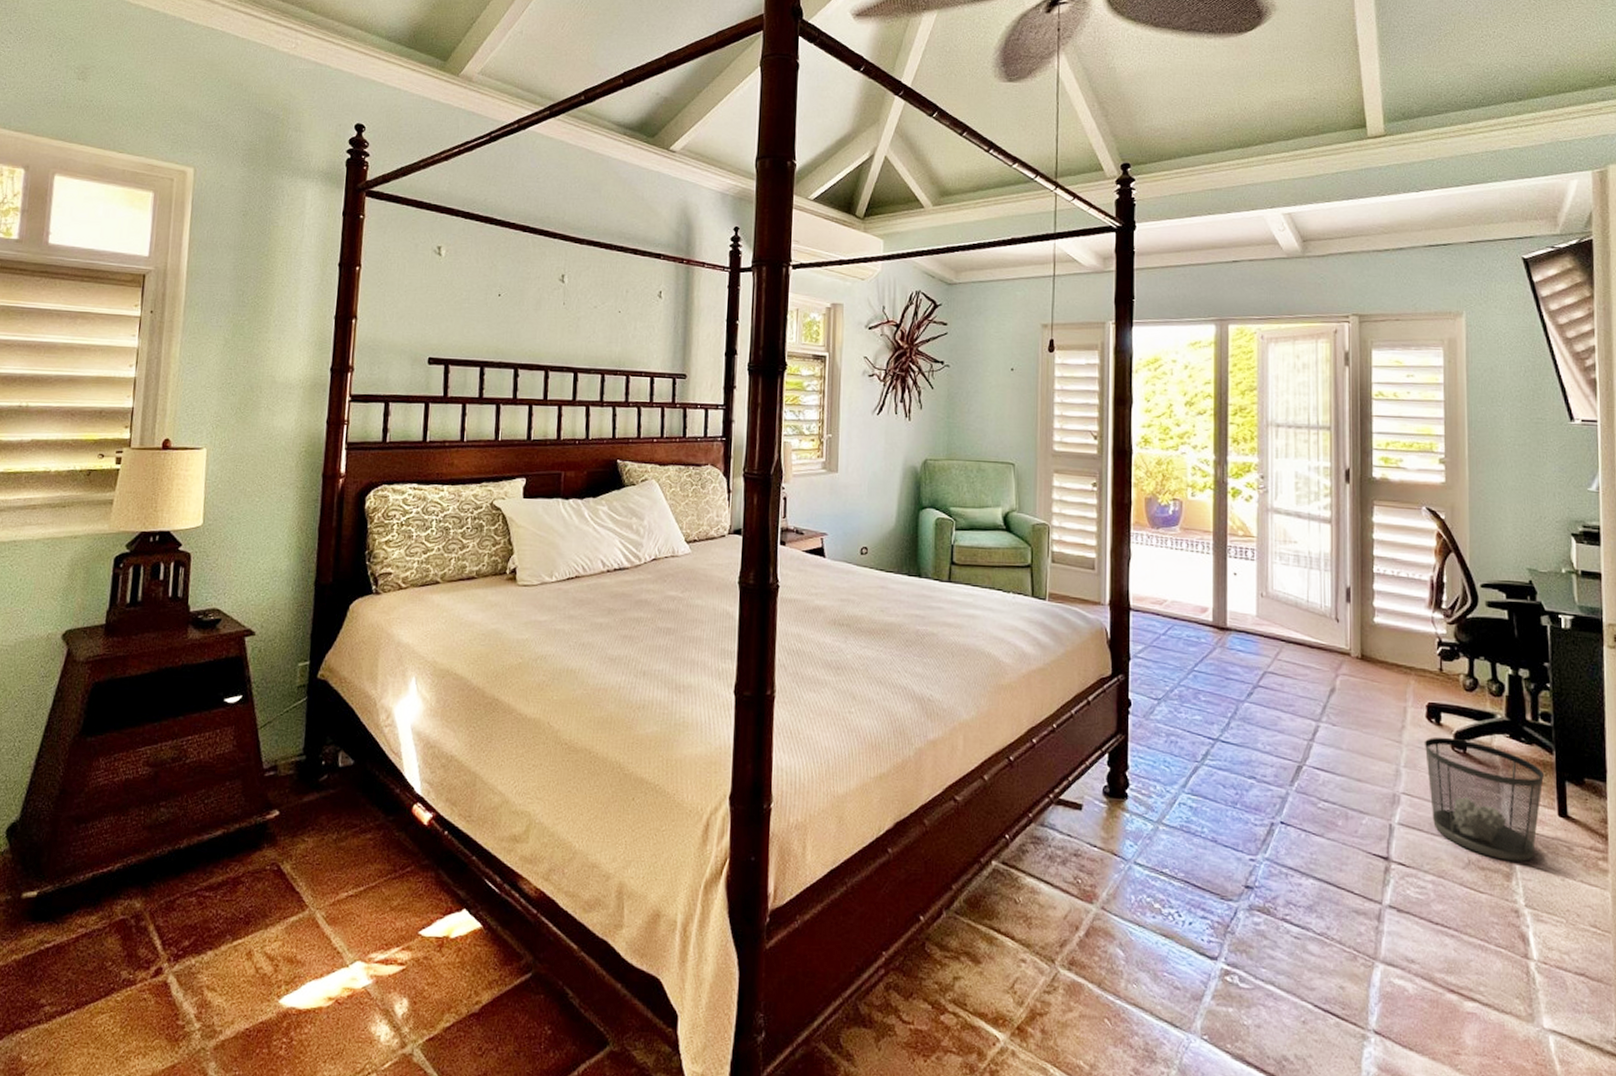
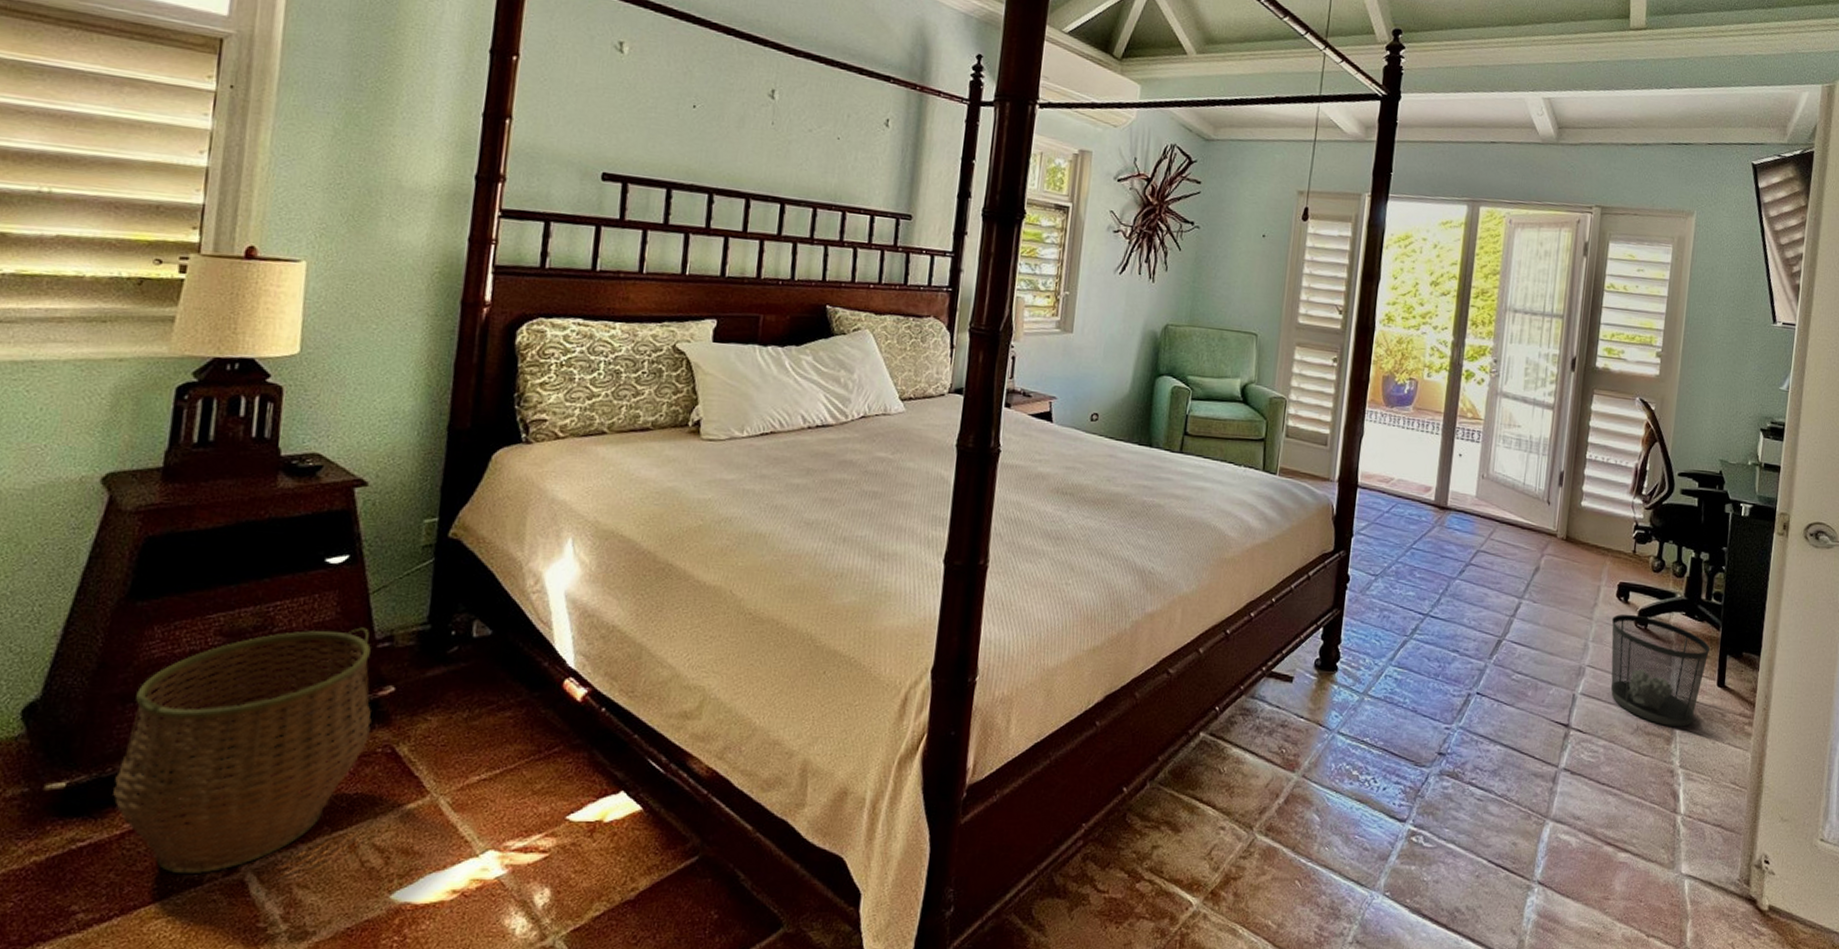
basket: none [70,758,262,975] -> present [113,627,372,875]

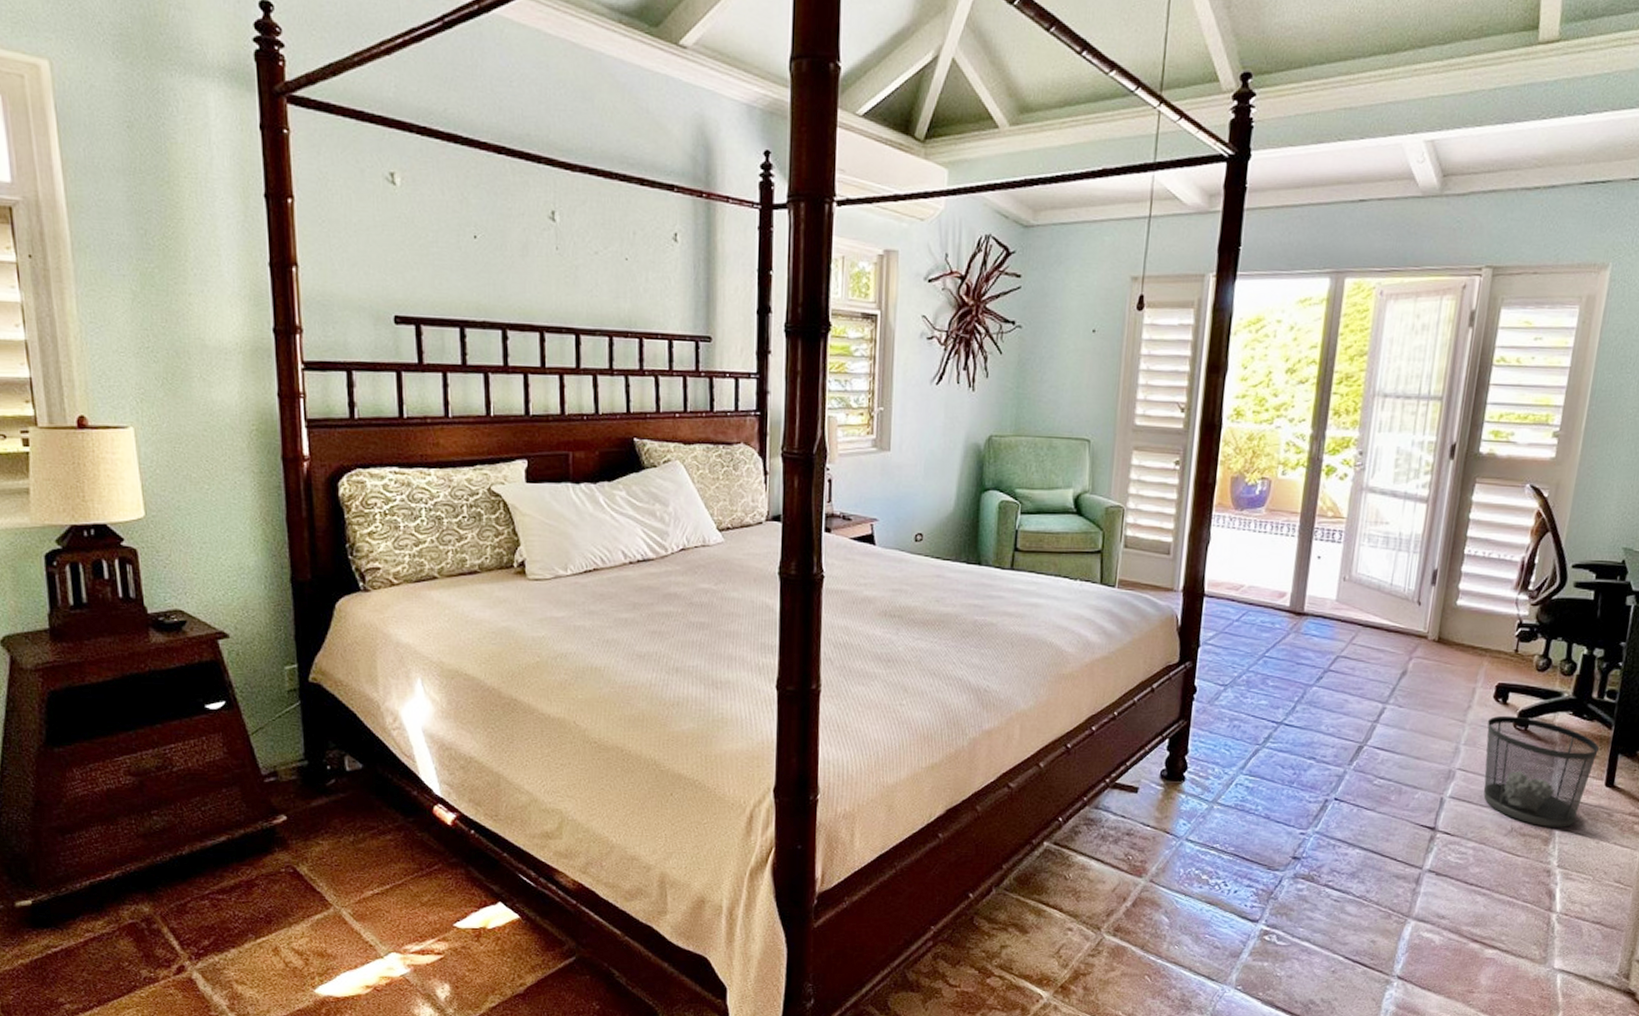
basket: present [113,627,372,875] -> none [70,765,272,974]

